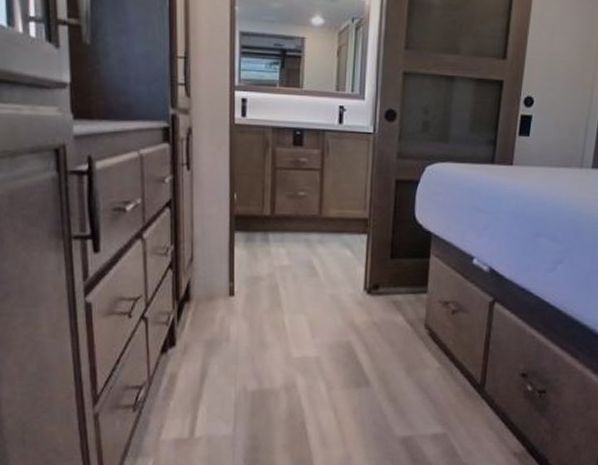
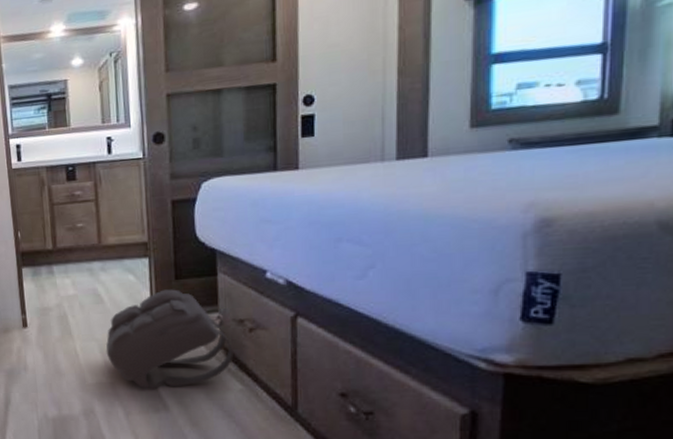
backpack: none [314,267,436,366] -> present [106,289,234,390]

